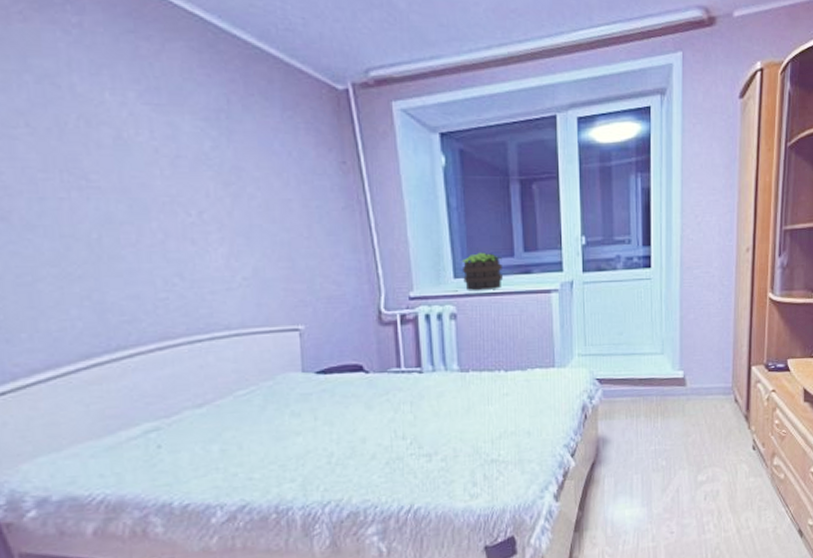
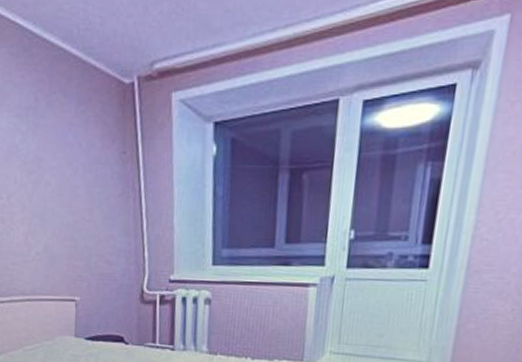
potted plant: present [461,252,504,291] -> none [221,241,262,280]

